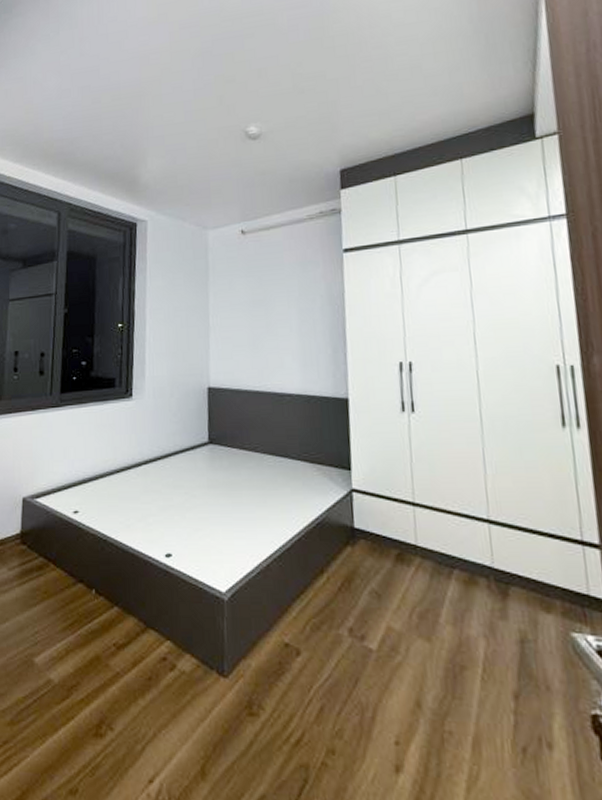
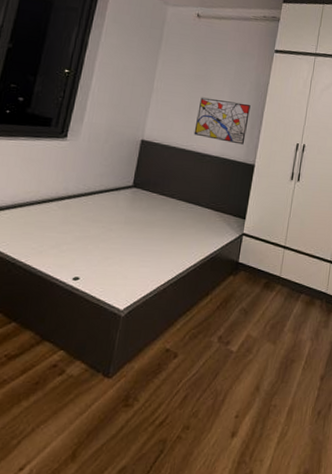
wall art: none [264,323,329,376] -> present [193,97,251,145]

